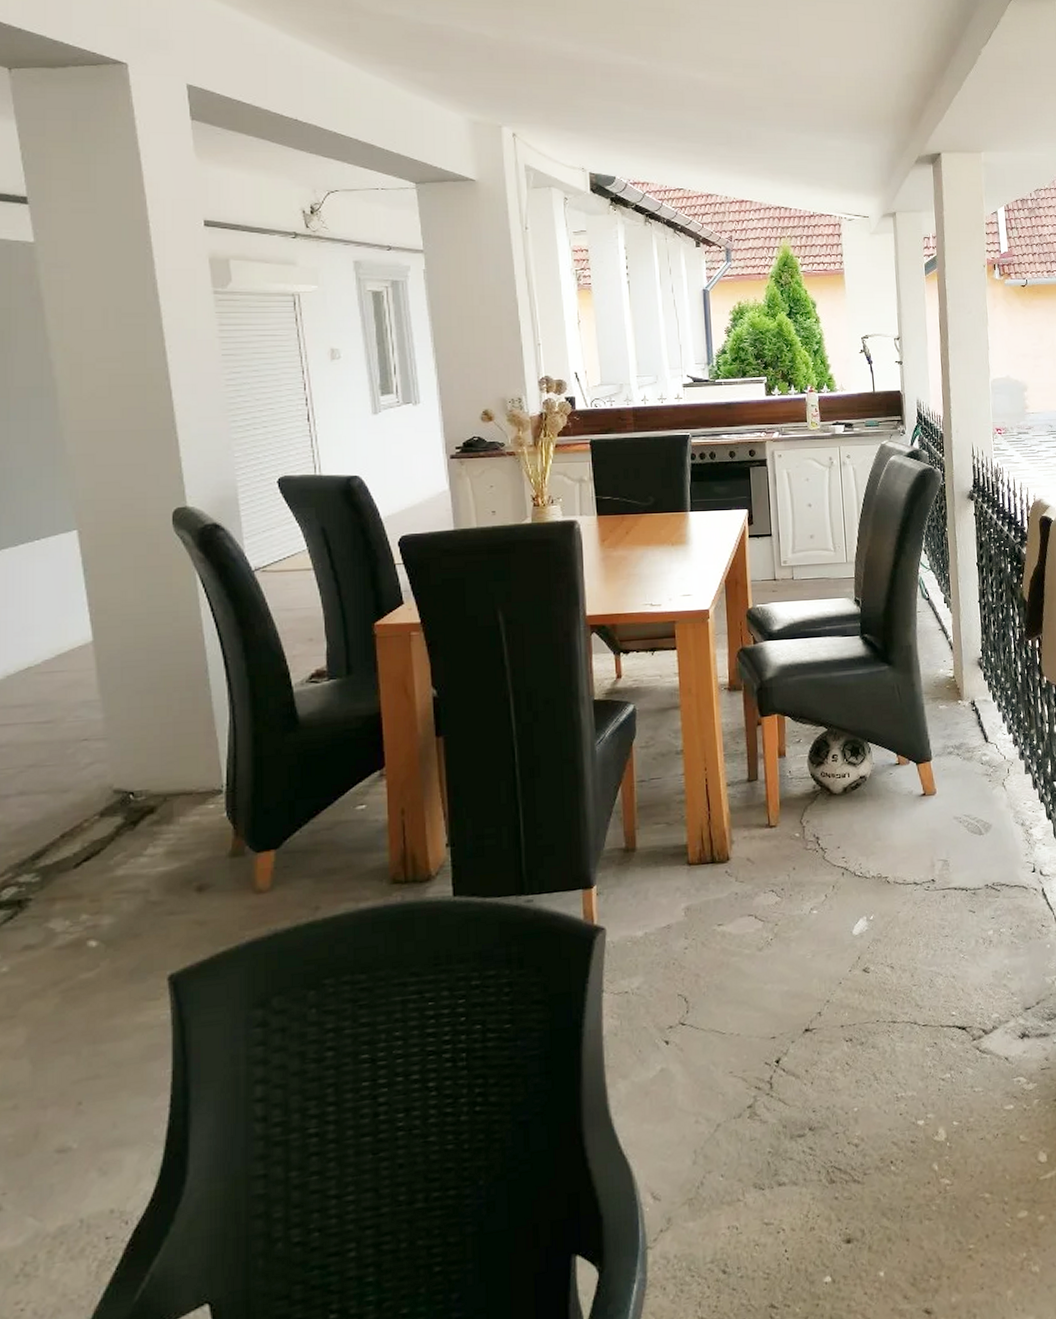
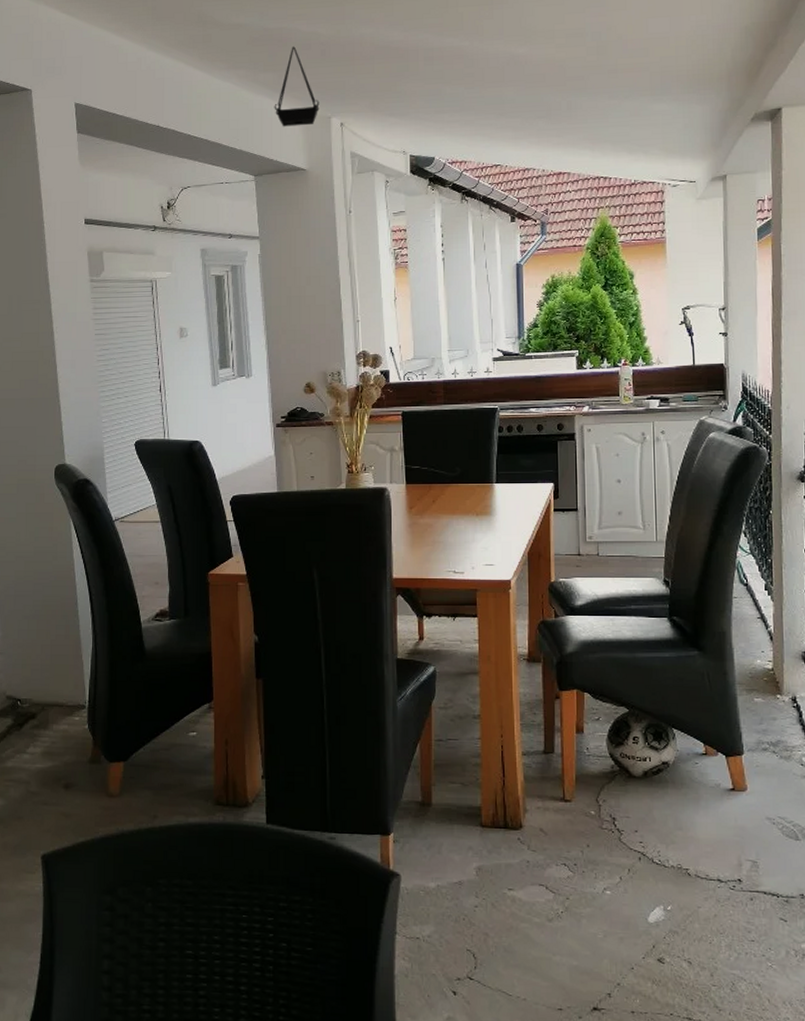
hanging planter: none [436,47,489,133] -> present [274,46,320,127]

